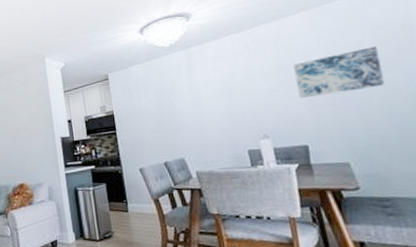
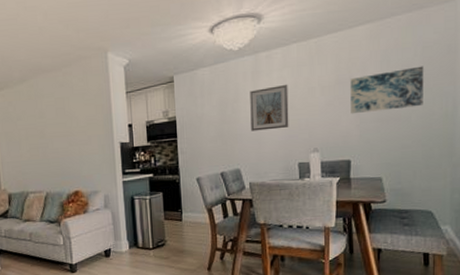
picture frame: none [186,74,233,121] -> present [250,84,289,131]

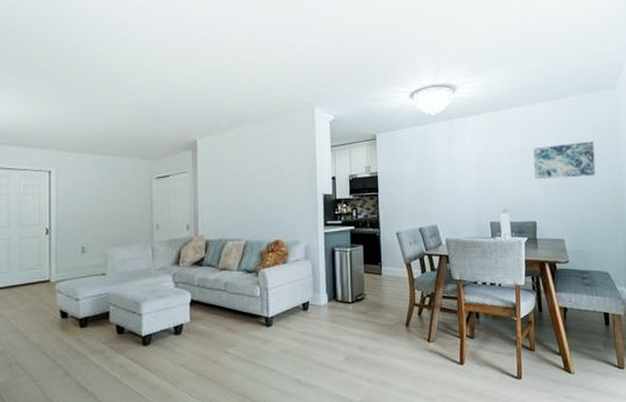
picture frame: present [250,84,289,131] -> none [446,148,481,190]

